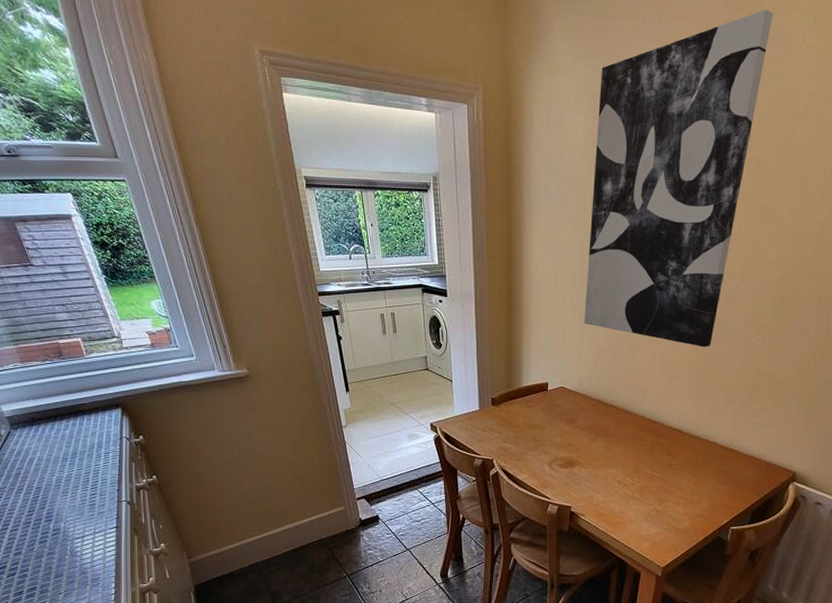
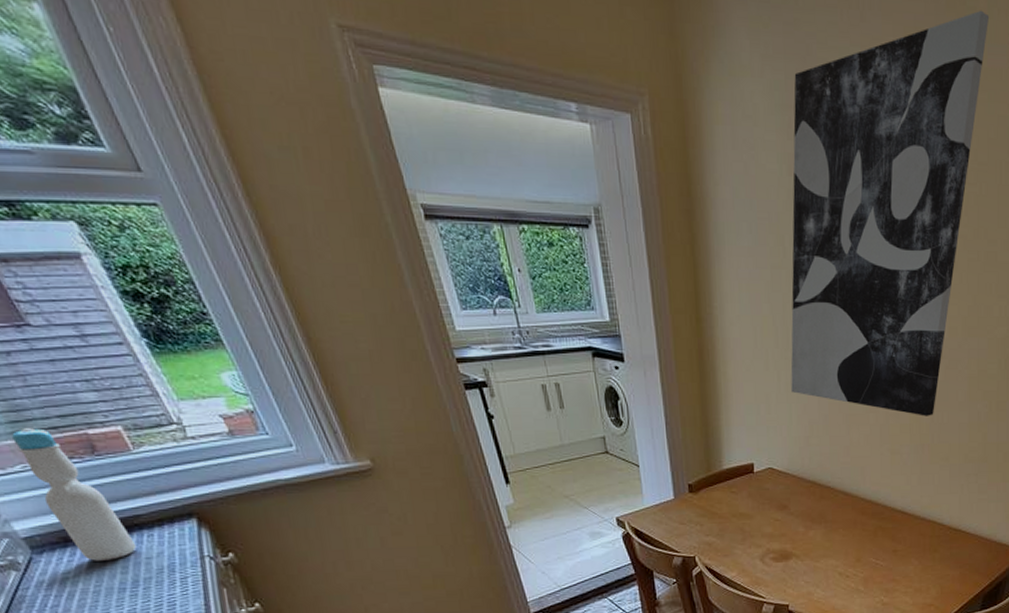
bottle: none [11,338,79,437] -> present [12,428,137,561]

